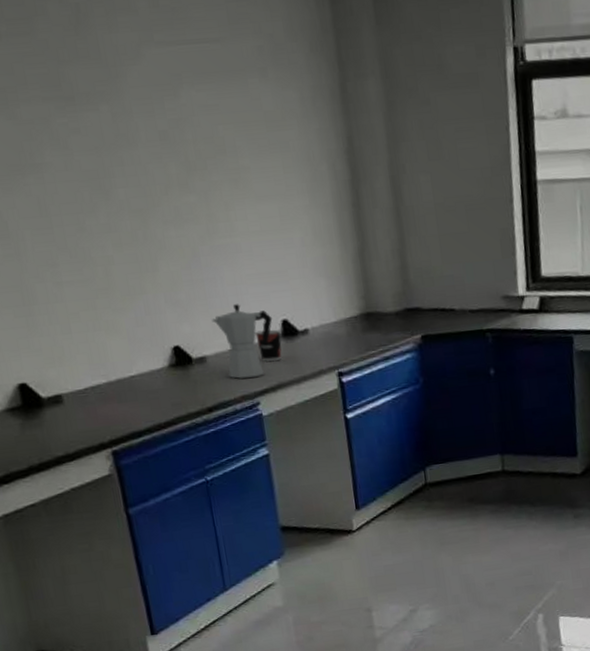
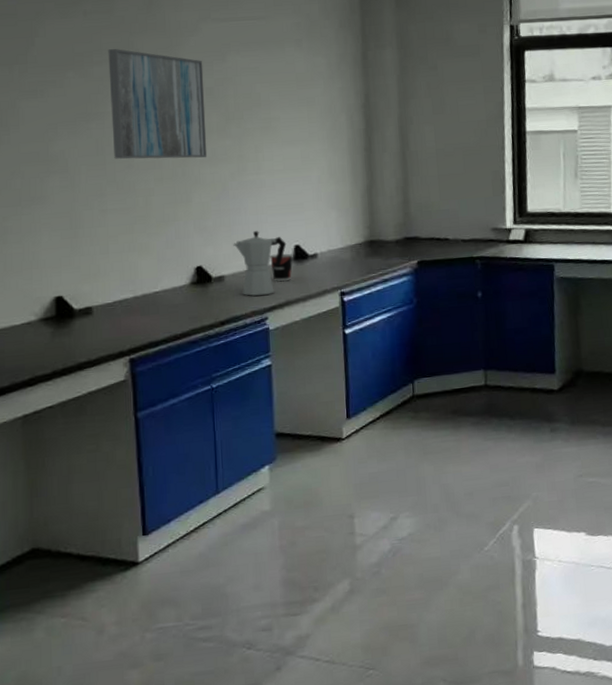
wall art: none [35,82,171,221] -> present [108,49,208,159]

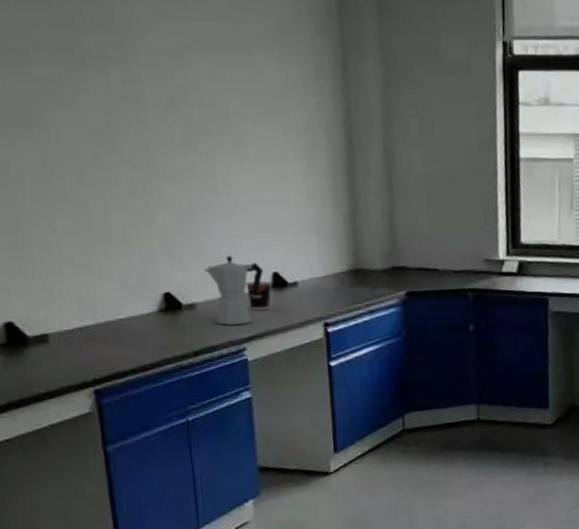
wall art: present [108,49,208,159] -> none [48,46,171,175]

